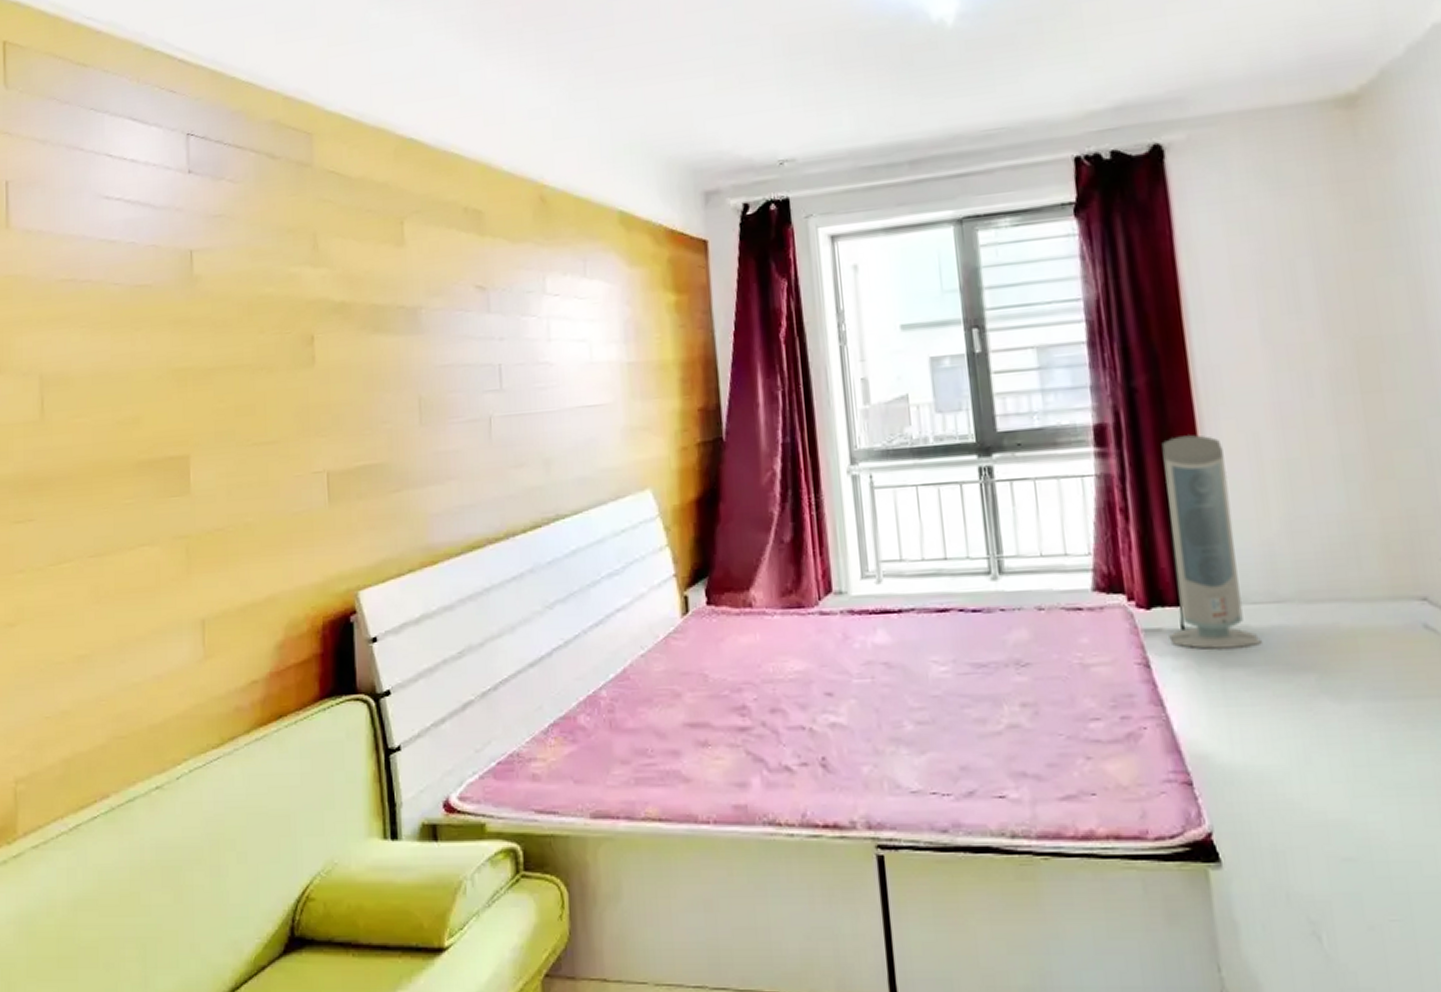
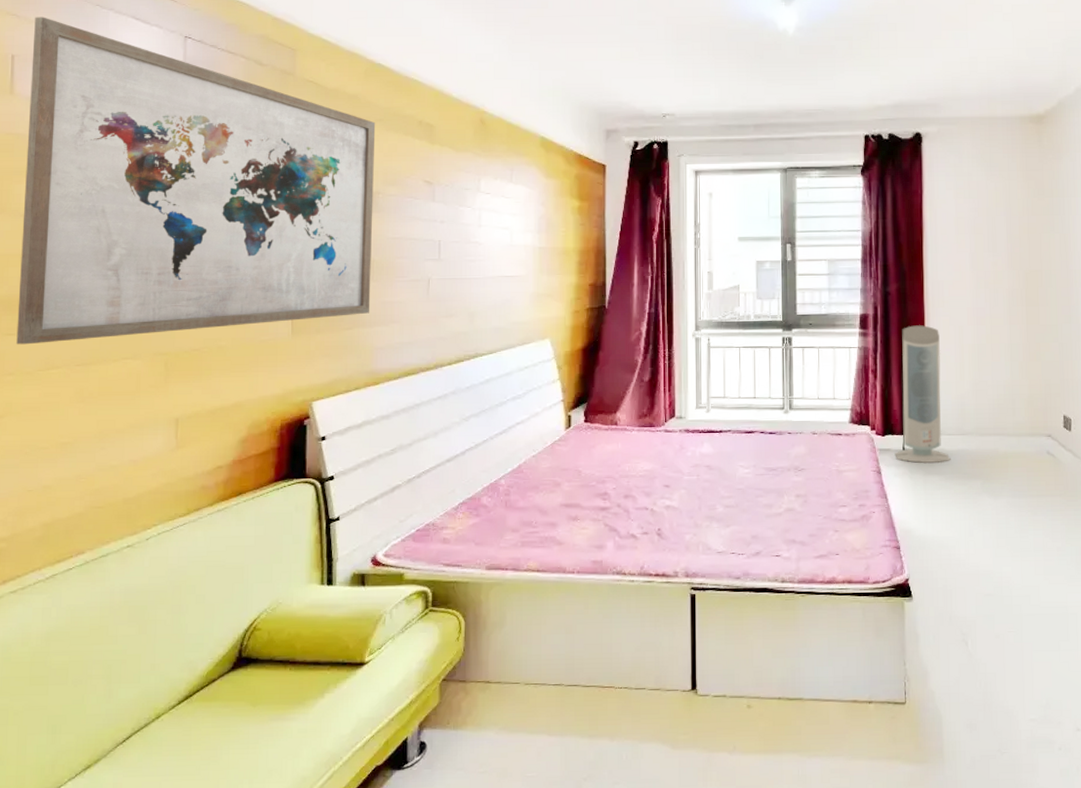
wall art: none [25,130,421,535] -> present [16,17,376,345]

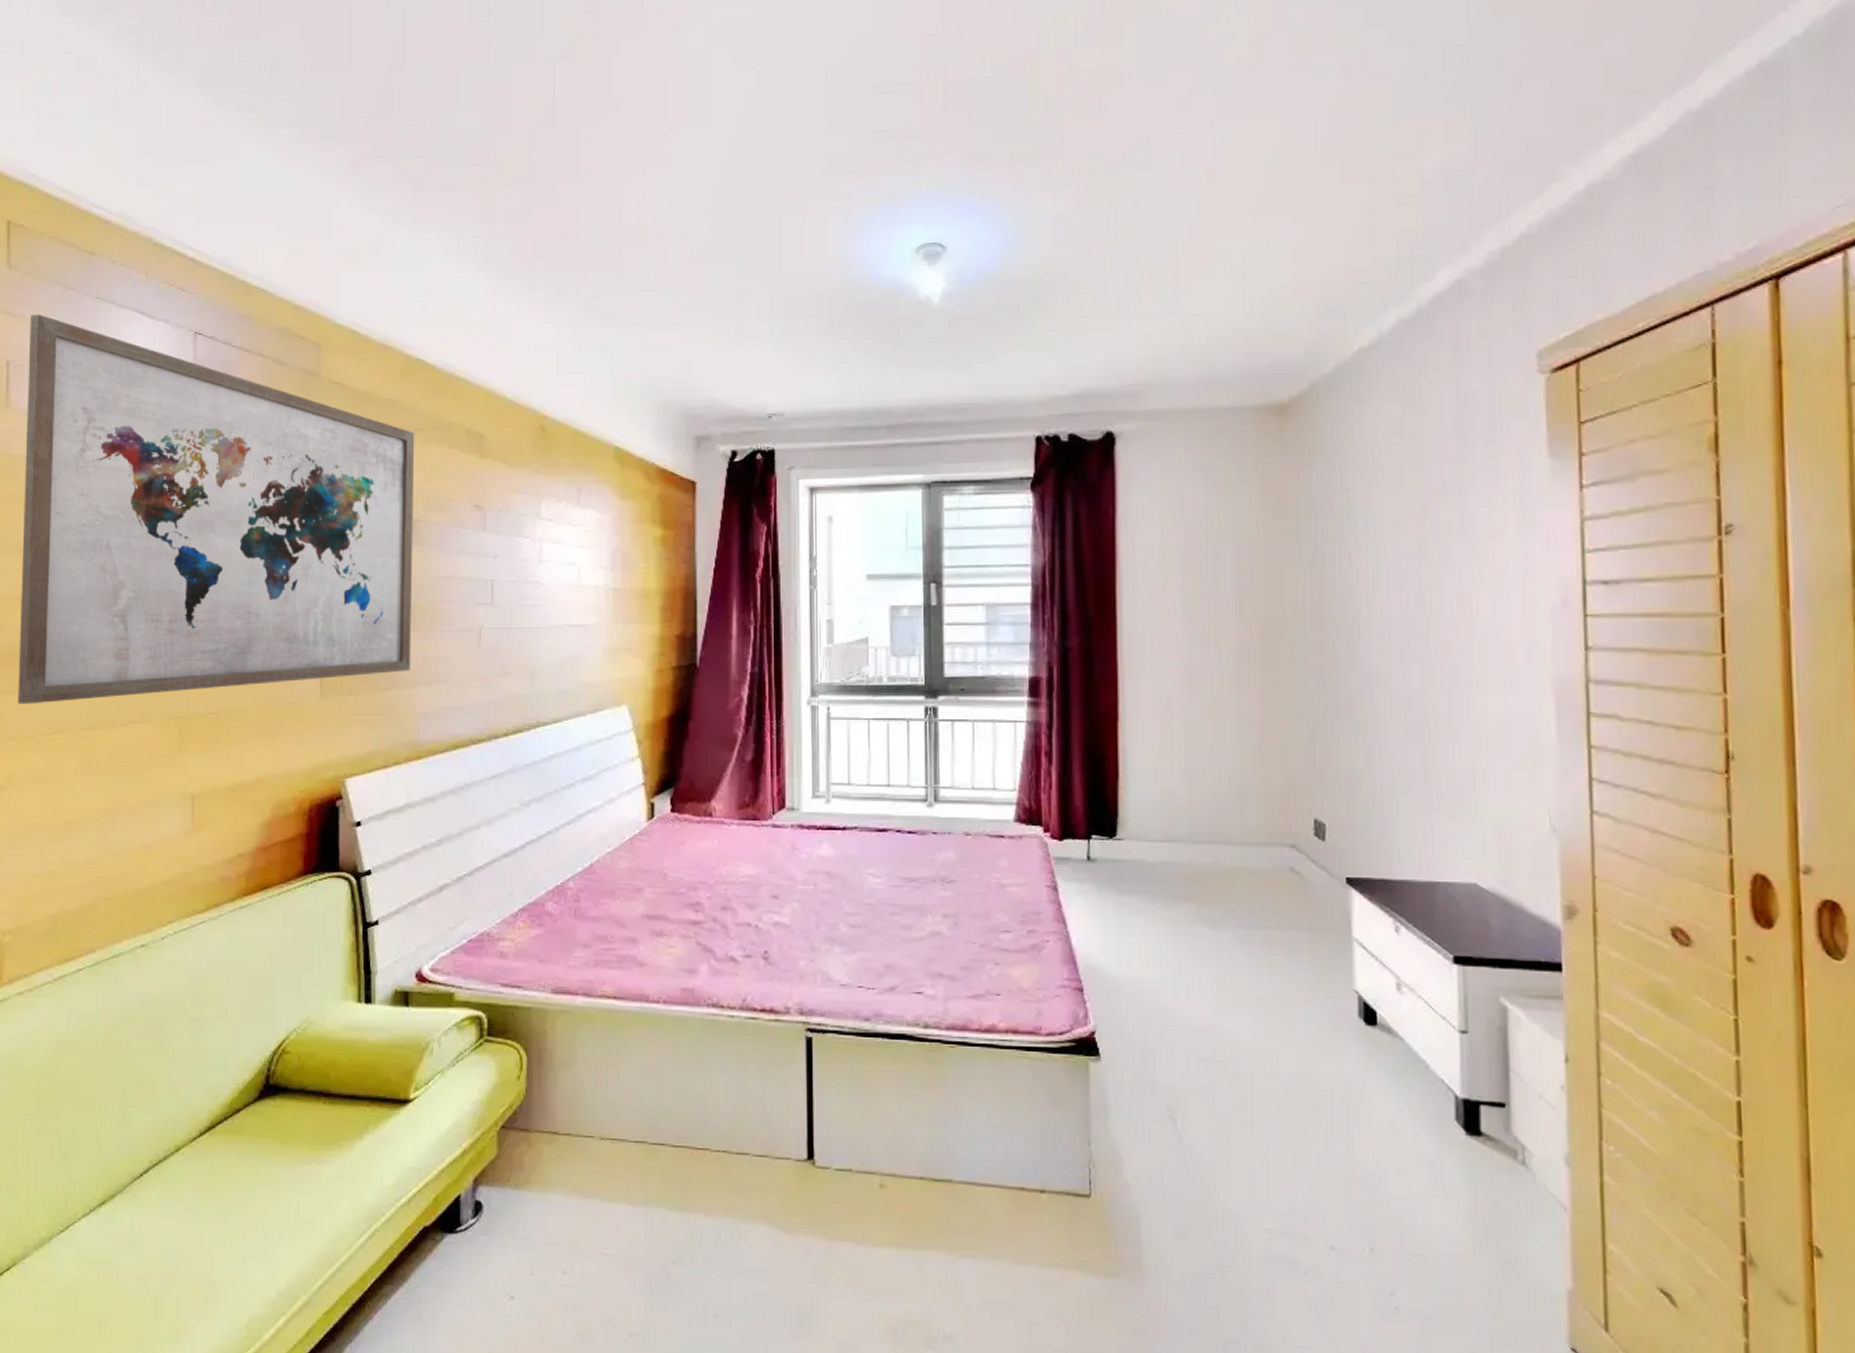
air purifier: present [894,325,951,463] -> none [1076,693,1154,878]

